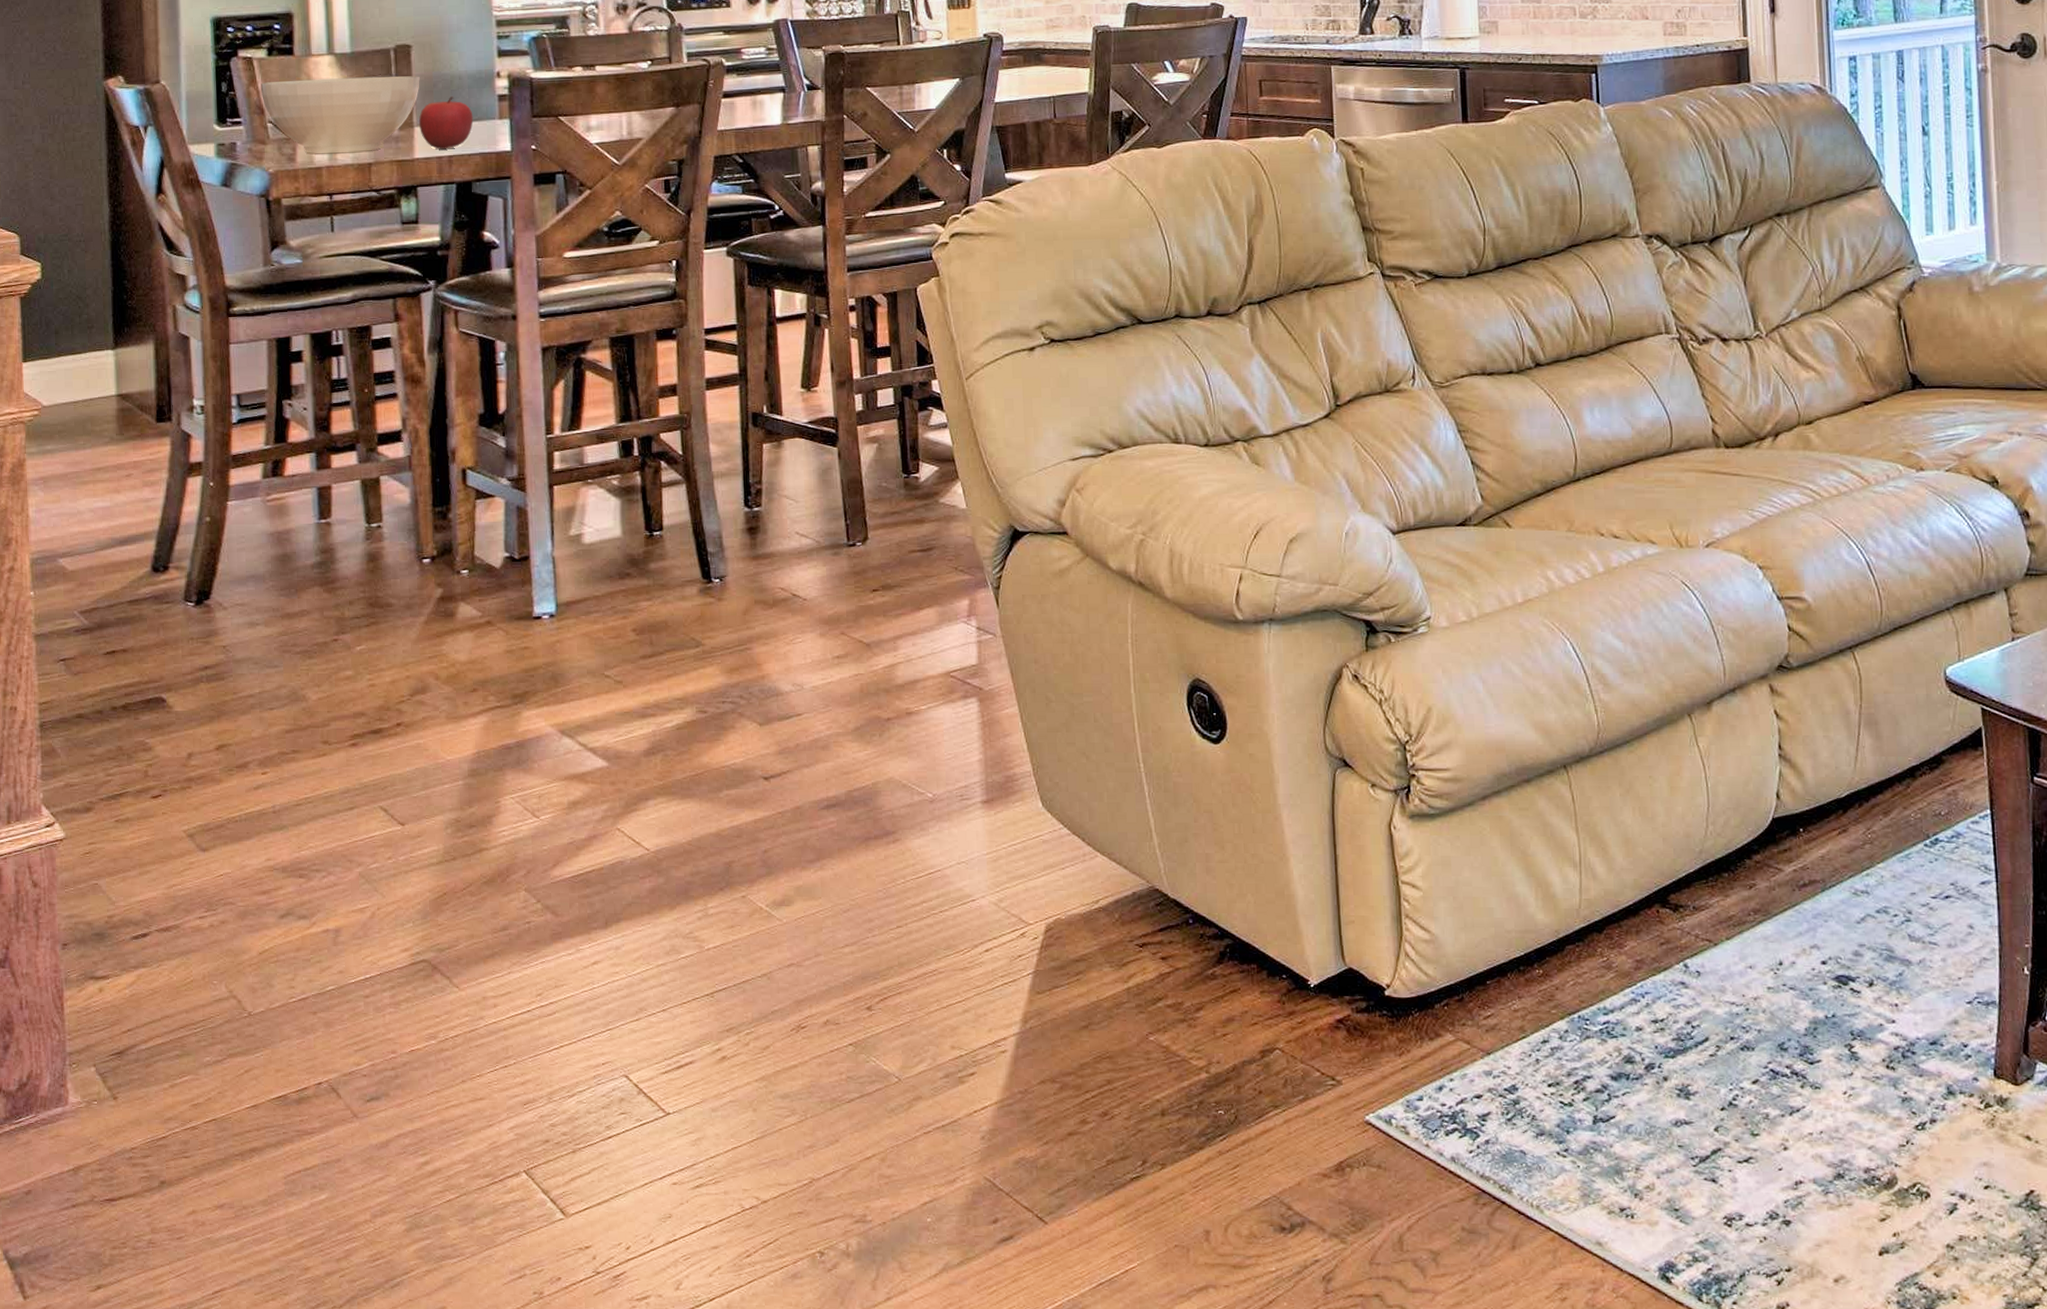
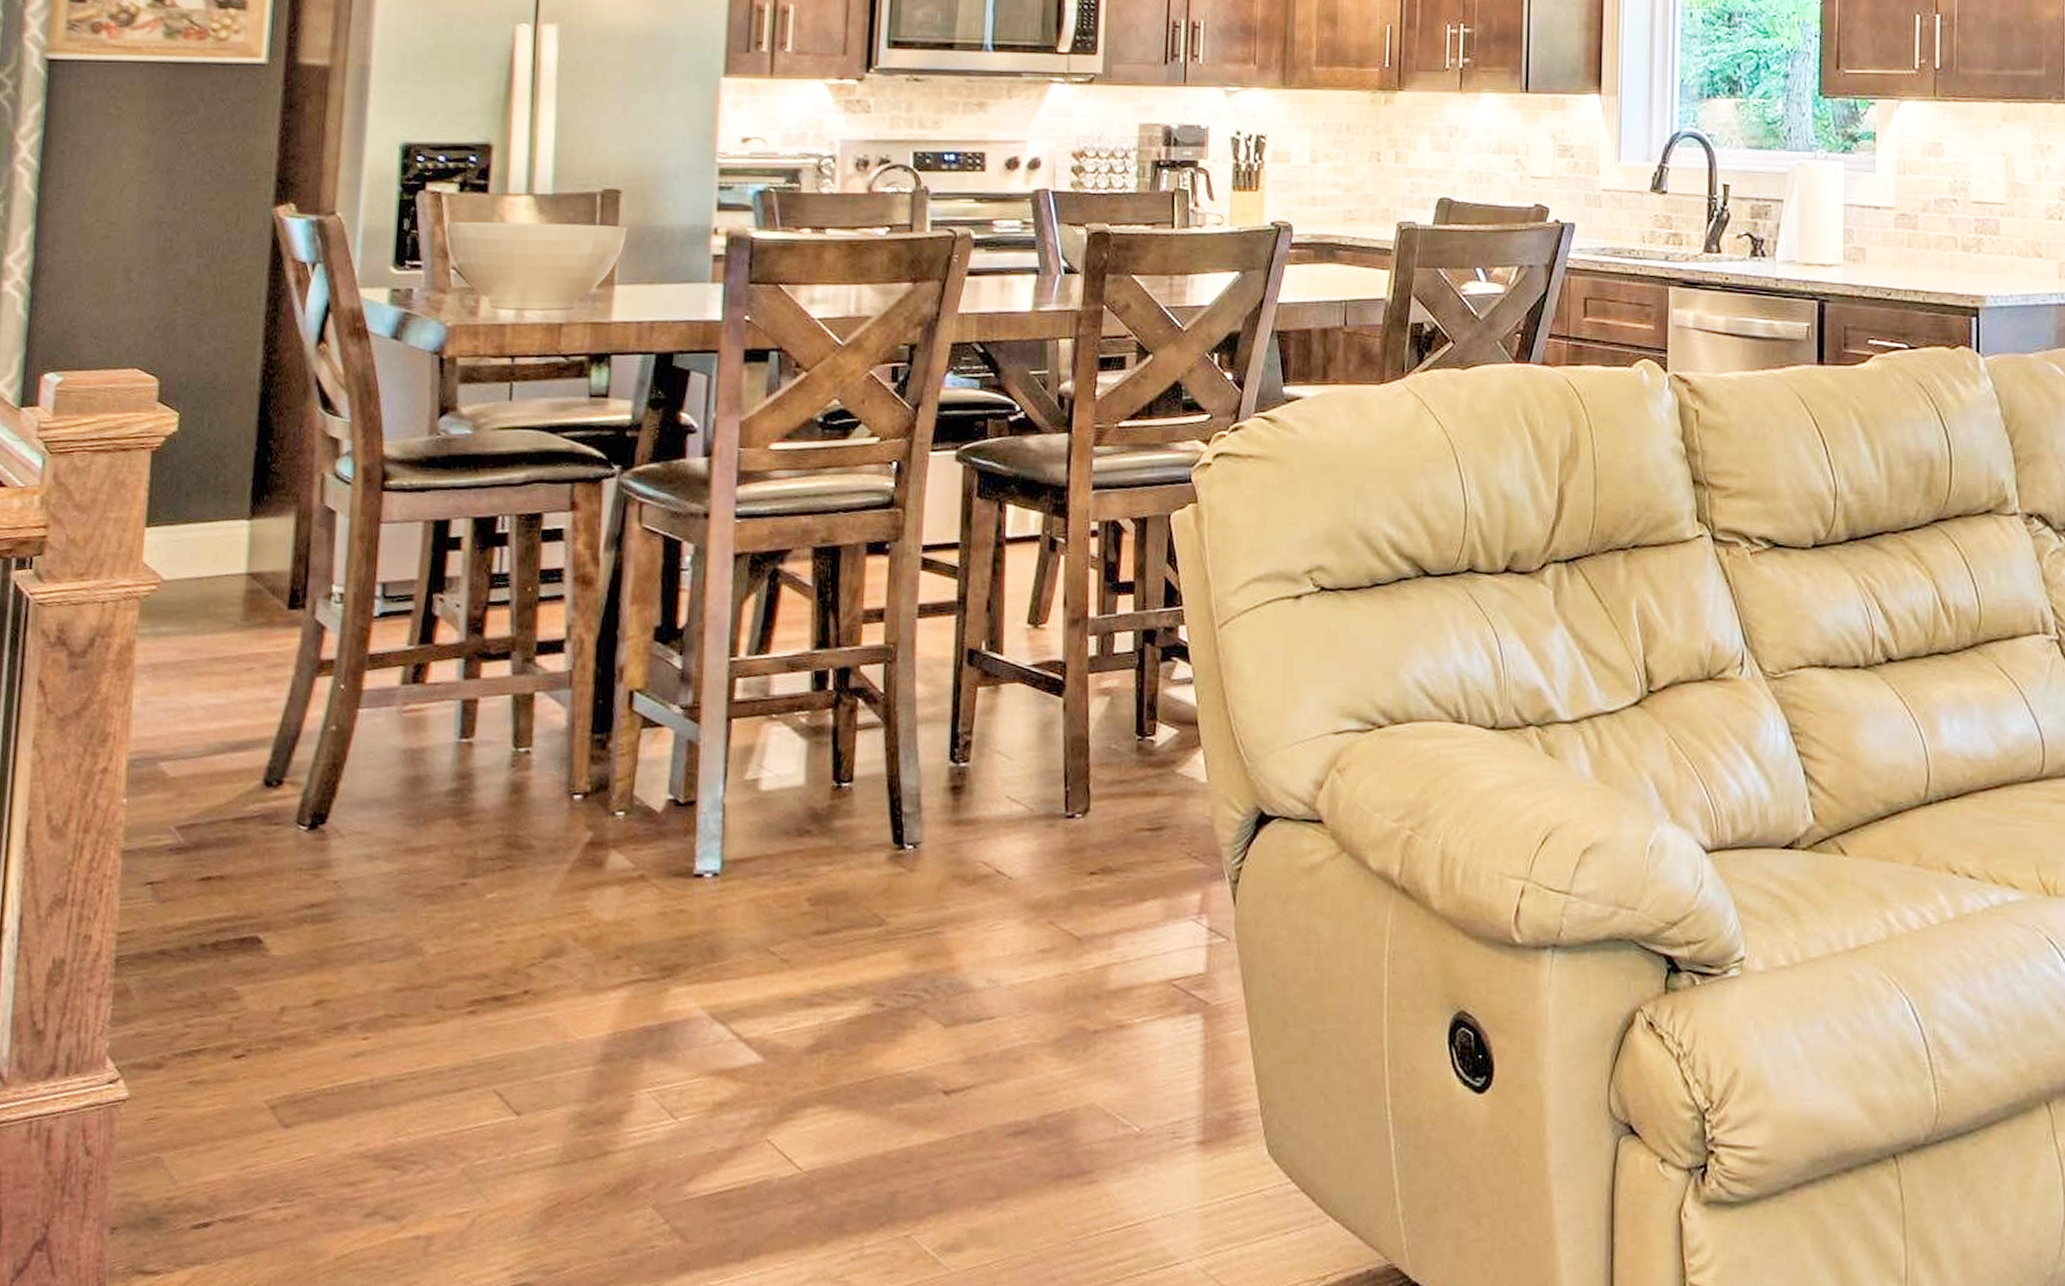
fruit: present [419,95,473,150] -> none [621,252,683,314]

